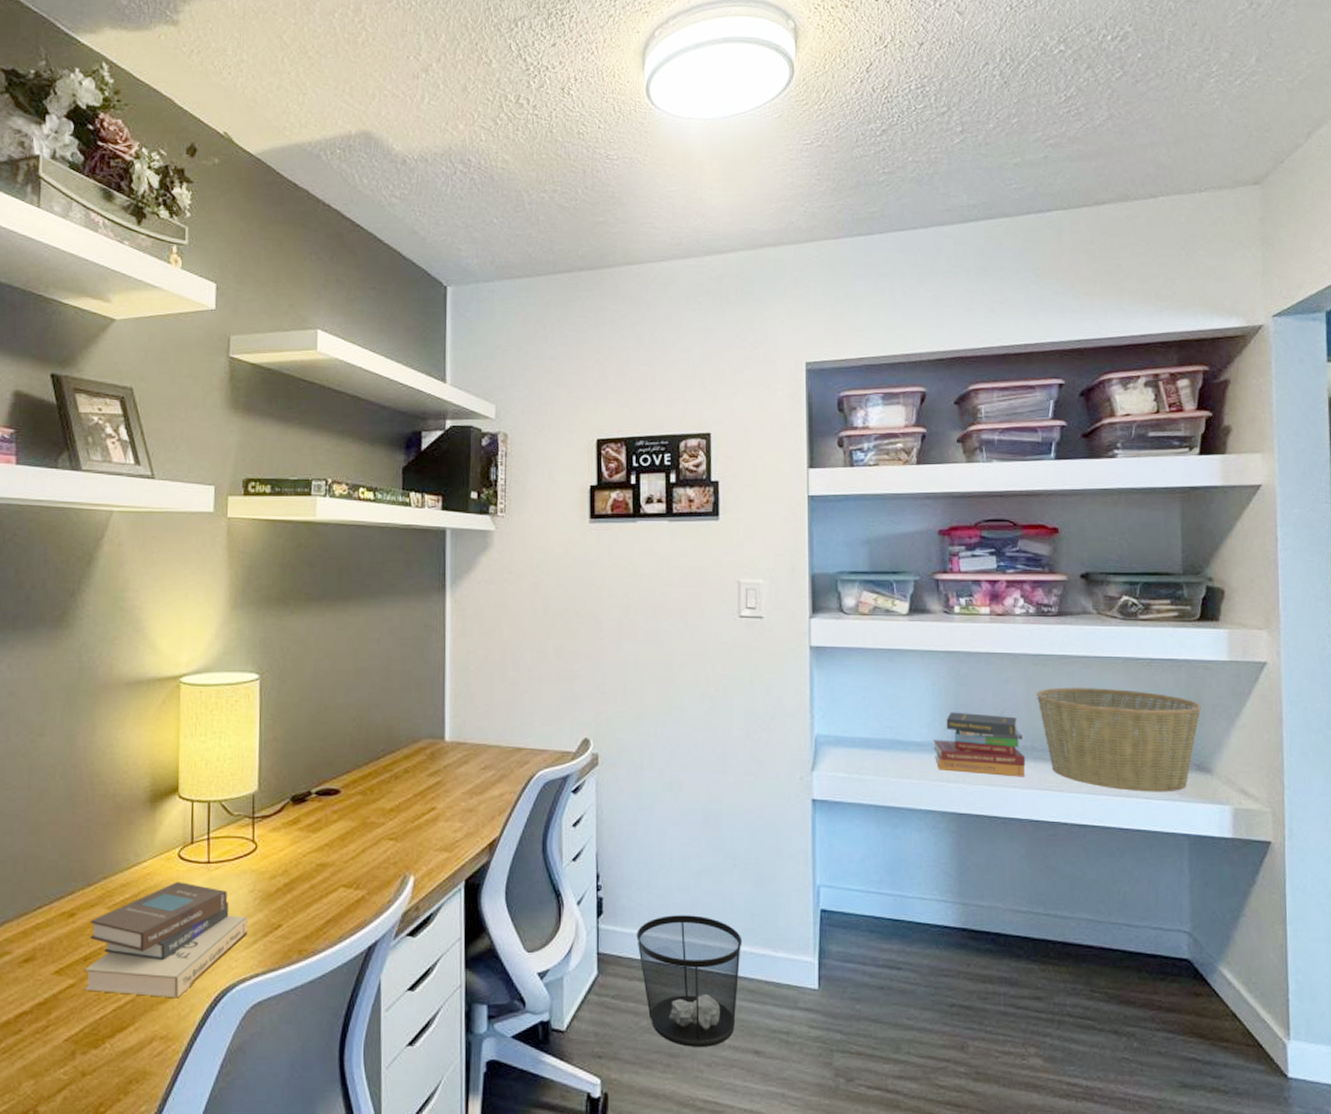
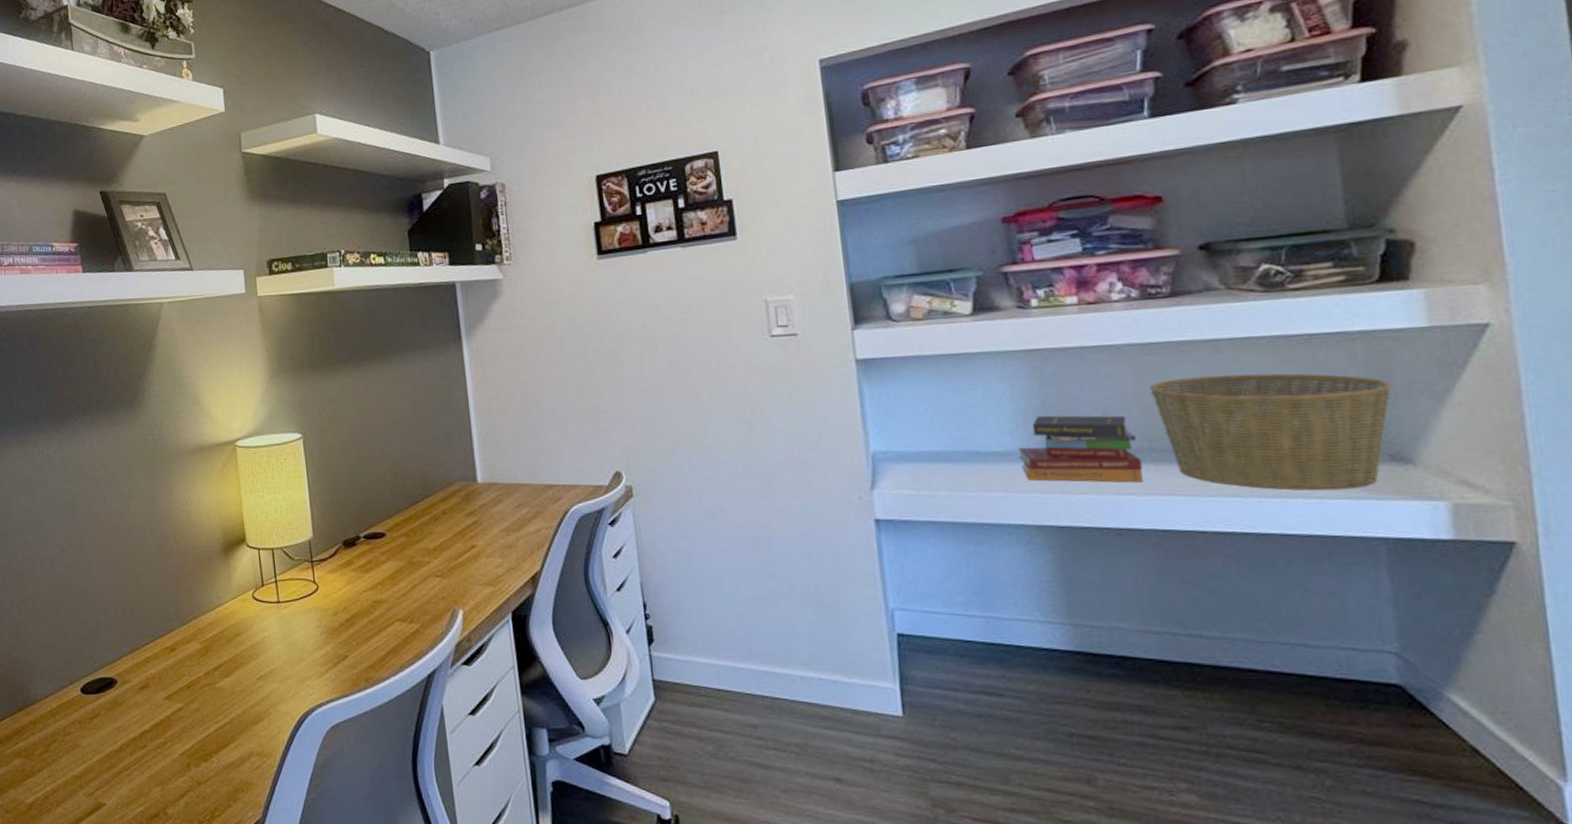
books: present [84,882,247,999] -> none [188,620,319,720]
waste bin: present [637,915,743,1047] -> none [692,642,811,773]

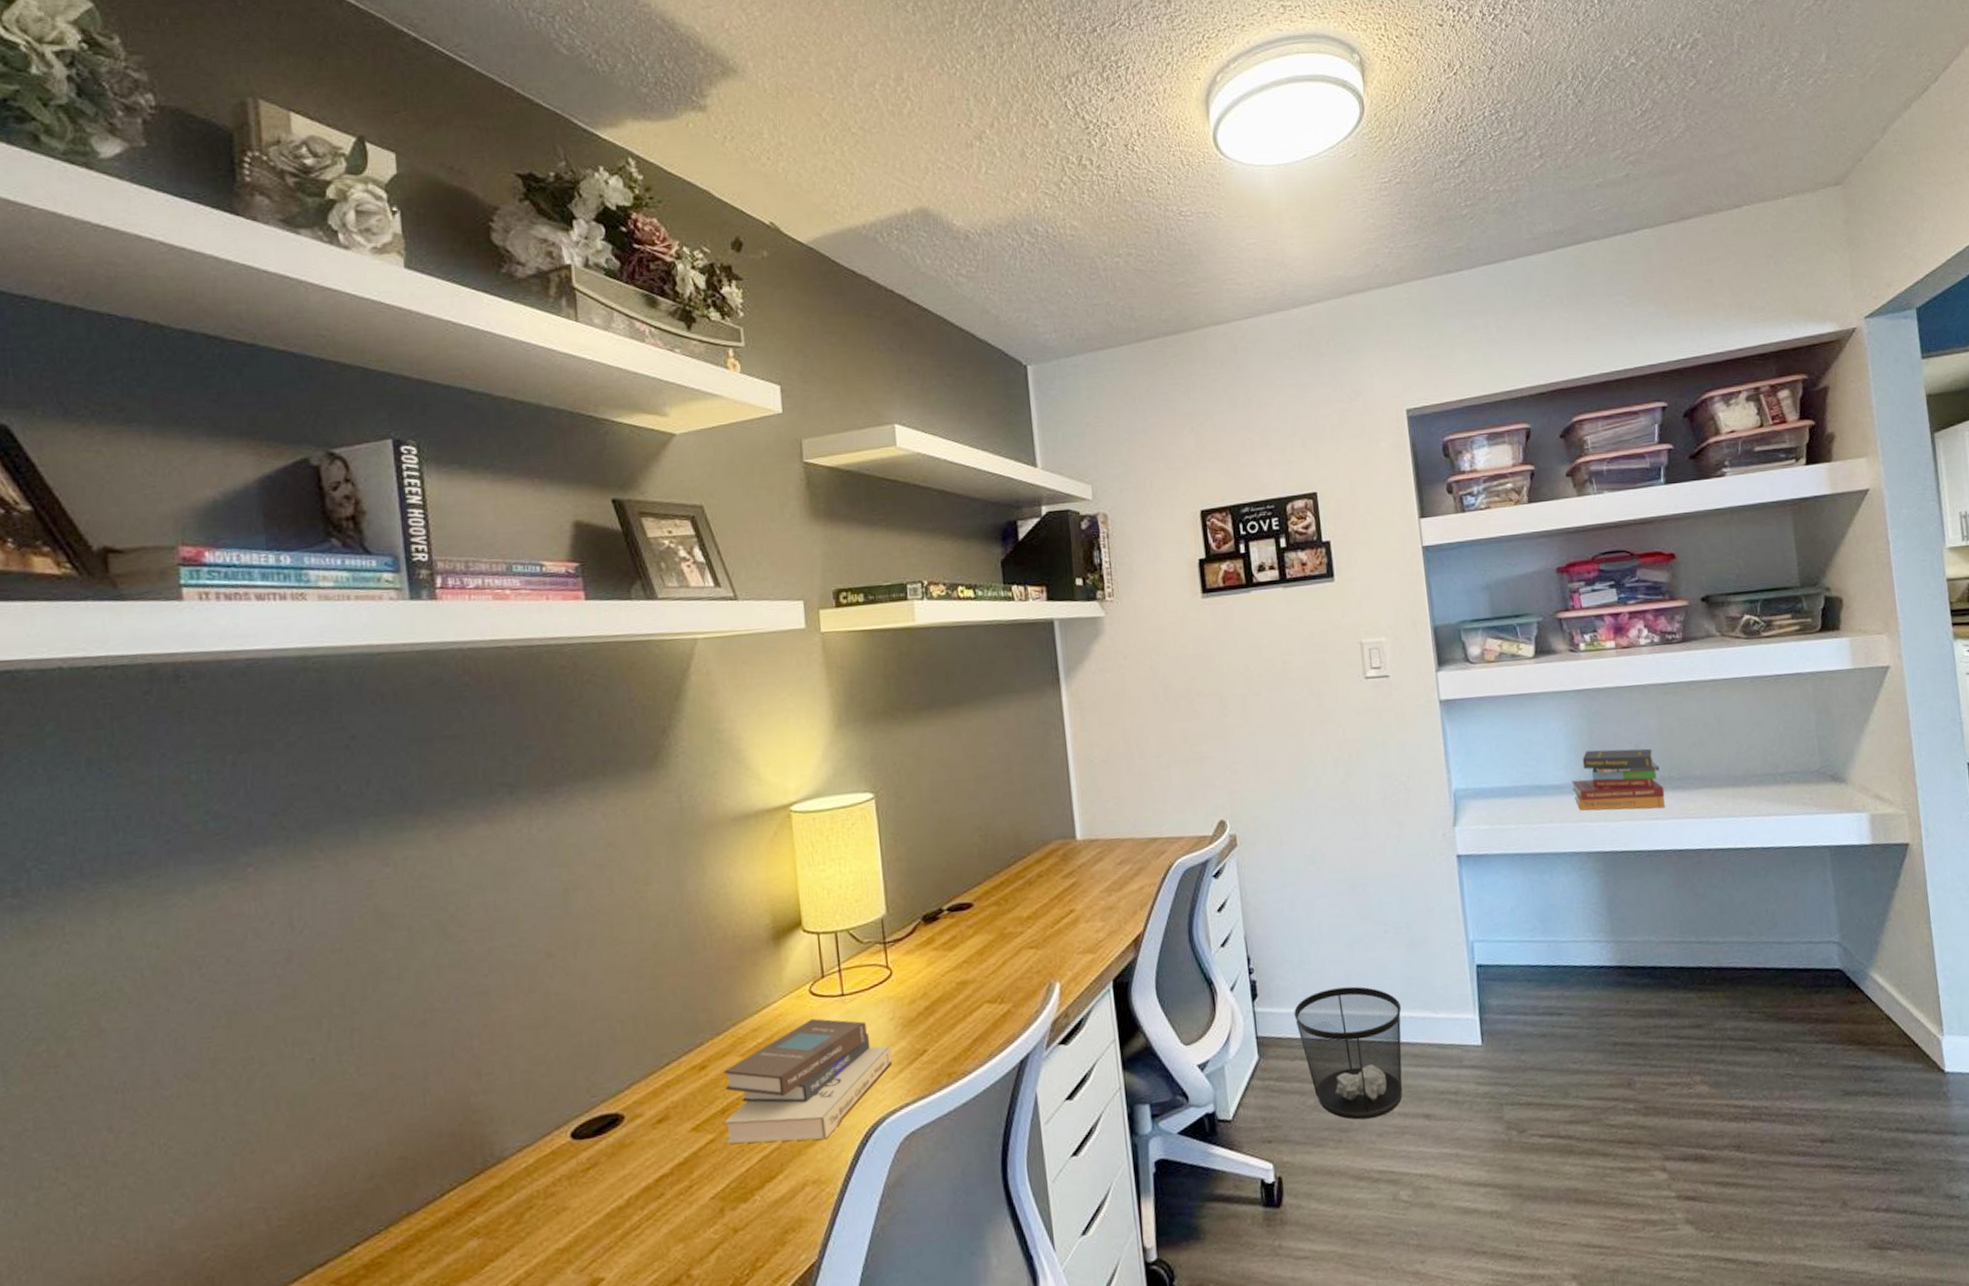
books: none [188,620,319,720] -> present [723,1018,892,1144]
waste bin: none [692,642,811,773] -> present [1294,986,1403,1120]
basket: present [1149,373,1391,491] -> none [1668,708,1831,810]

